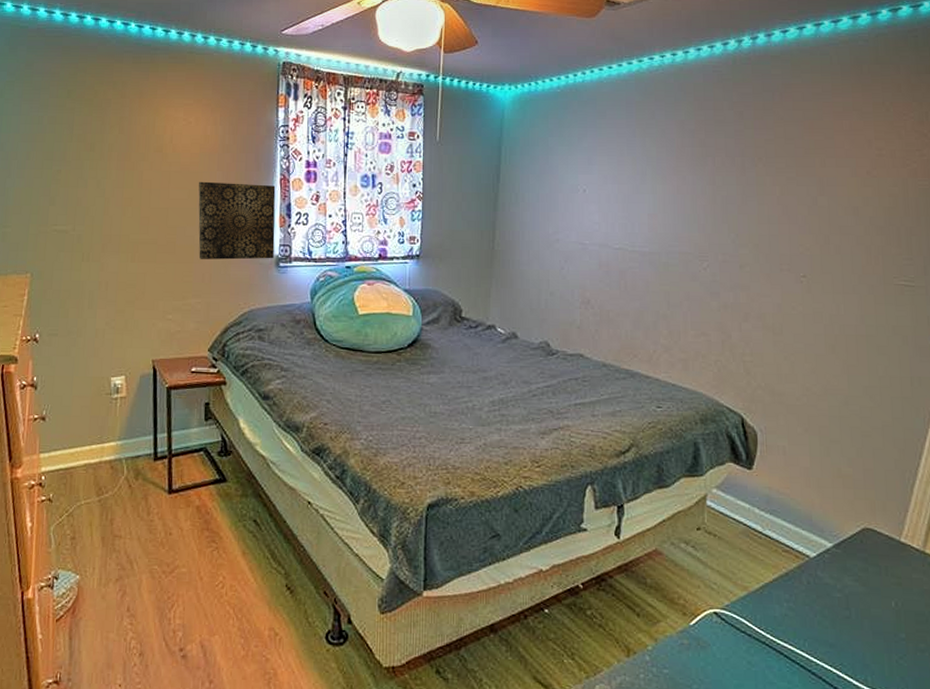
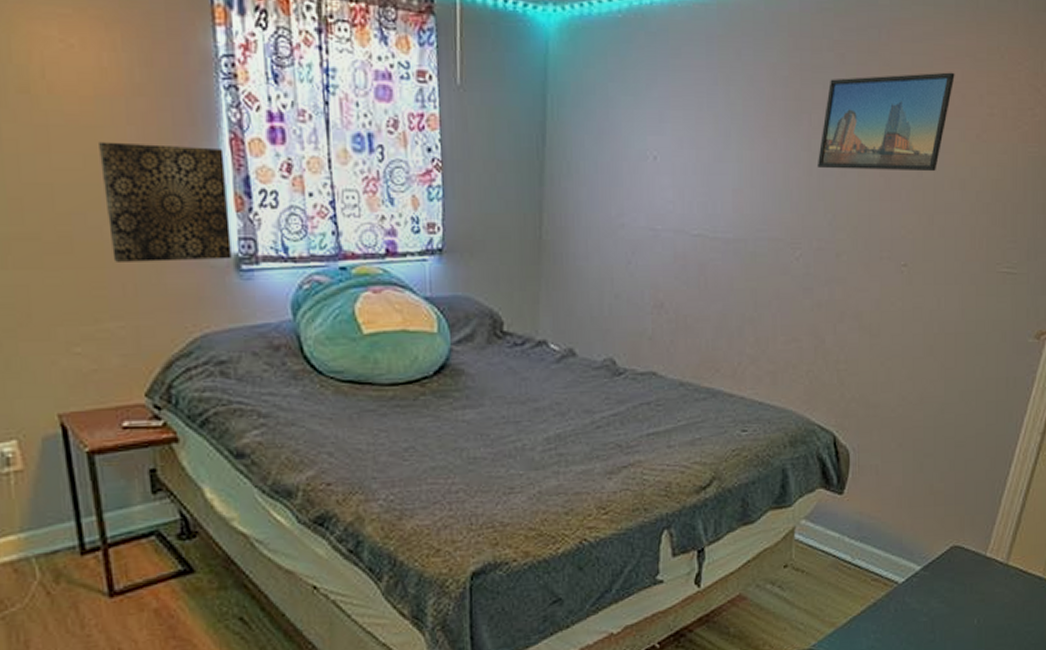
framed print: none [720,123,844,201] -> present [816,72,955,172]

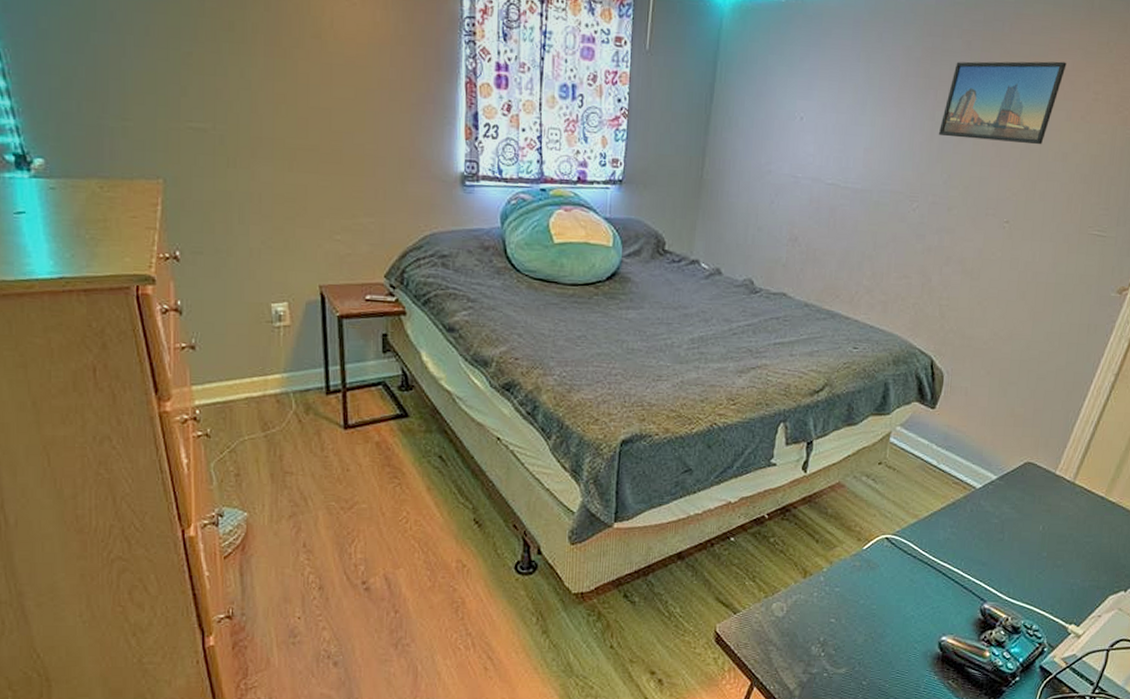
wall art: present [99,141,232,262] -> none [367,78,460,177]

